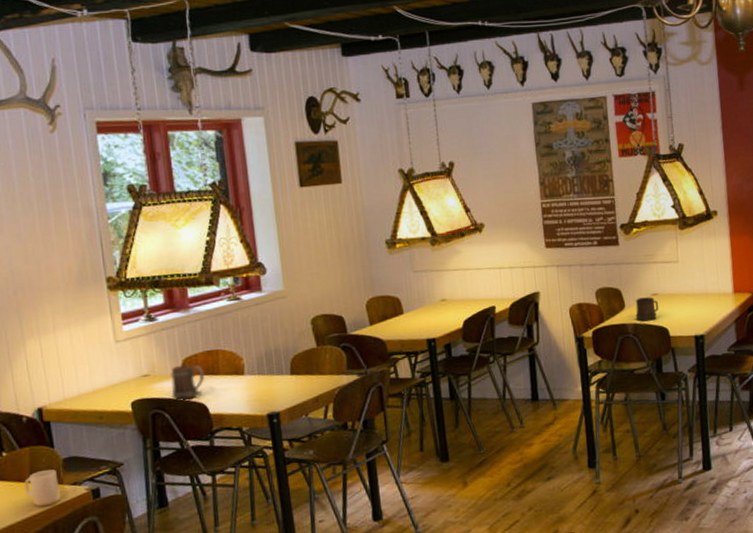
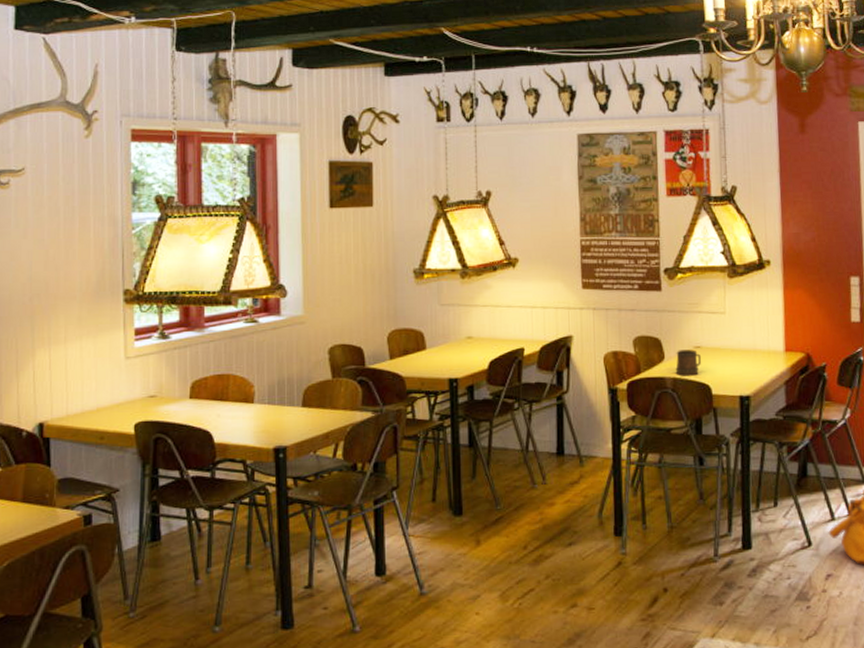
cup: present [24,469,62,507] -> none [16,490,52,530]
beer mug: present [171,364,205,401] -> none [177,388,213,426]

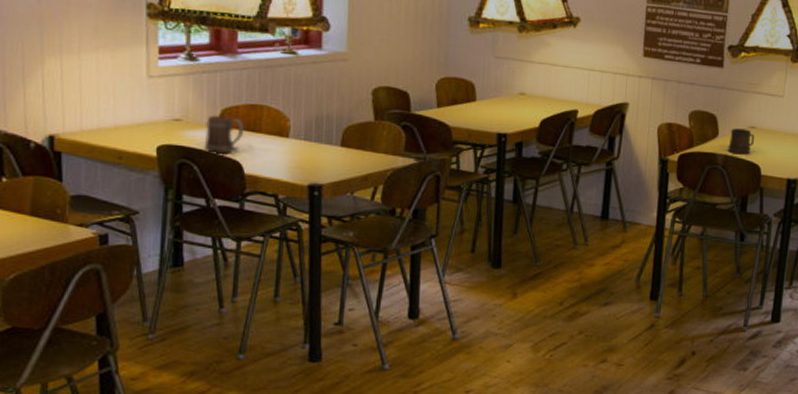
beer mug: none [177,388,213,426] -> present [204,115,245,154]

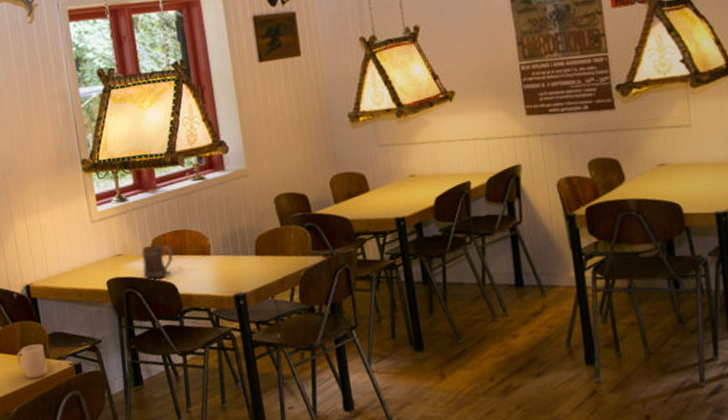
cup: none [23,205,64,245] -> present [17,344,49,379]
beer mug: present [727,128,755,155] -> none [637,167,668,197]

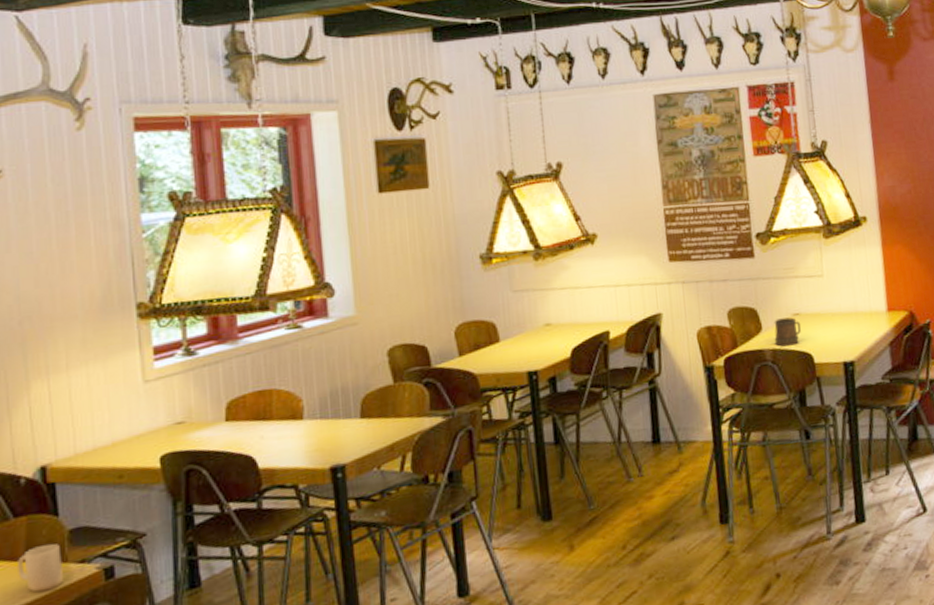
beer mug: present [142,244,174,280] -> none [211,408,255,453]
beer mug: none [637,167,668,197] -> present [774,317,801,347]

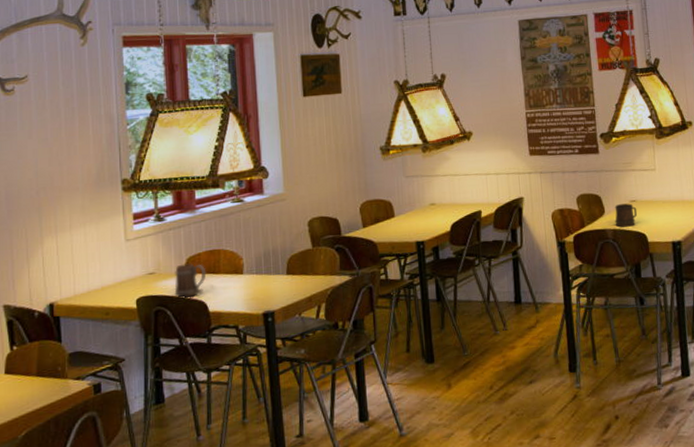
cup: present [18,544,65,593] -> none [31,364,65,401]
beer mug: none [211,408,255,453] -> present [174,263,207,298]

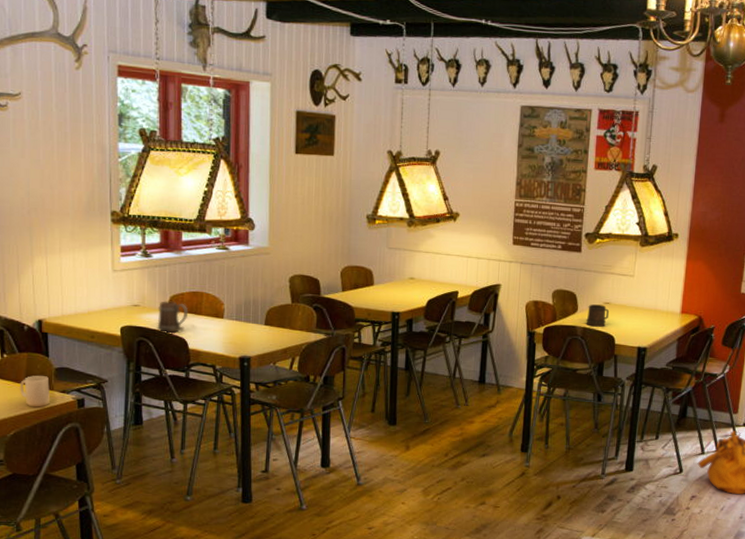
cup: none [31,364,65,401] -> present [20,376,51,407]

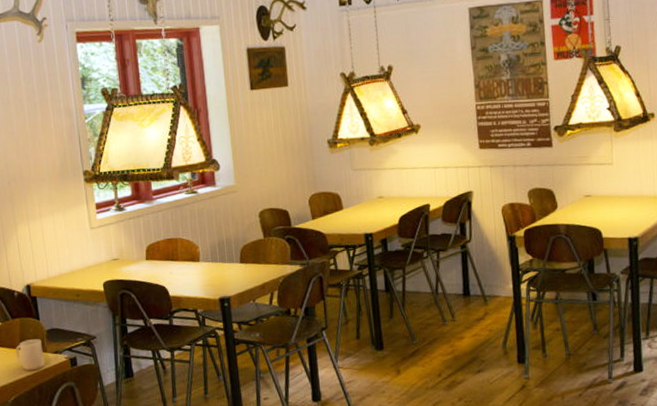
beer mug: present [157,301,189,333] -> none [137,250,166,283]
beer mug: present [586,304,610,327] -> none [568,198,592,223]

